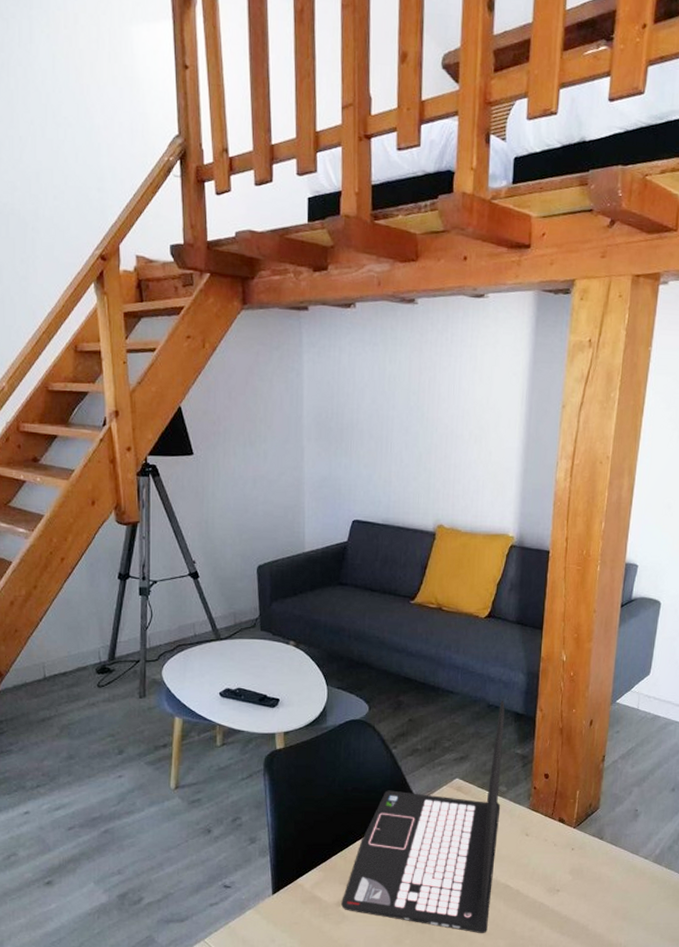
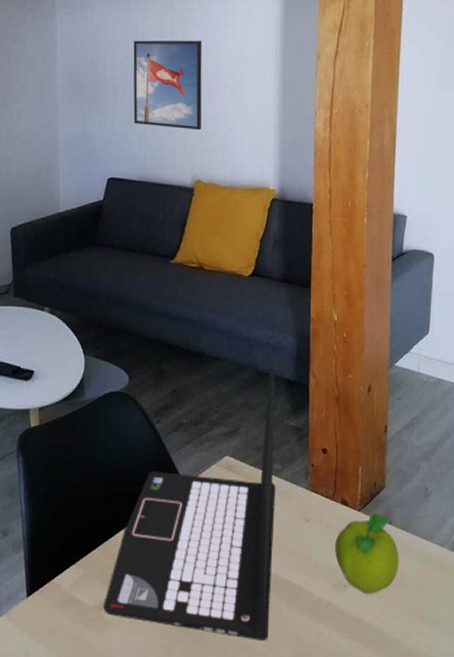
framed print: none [378,383,450,477] -> present [133,40,202,131]
fruit: none [550,830,608,897] -> present [335,513,399,594]

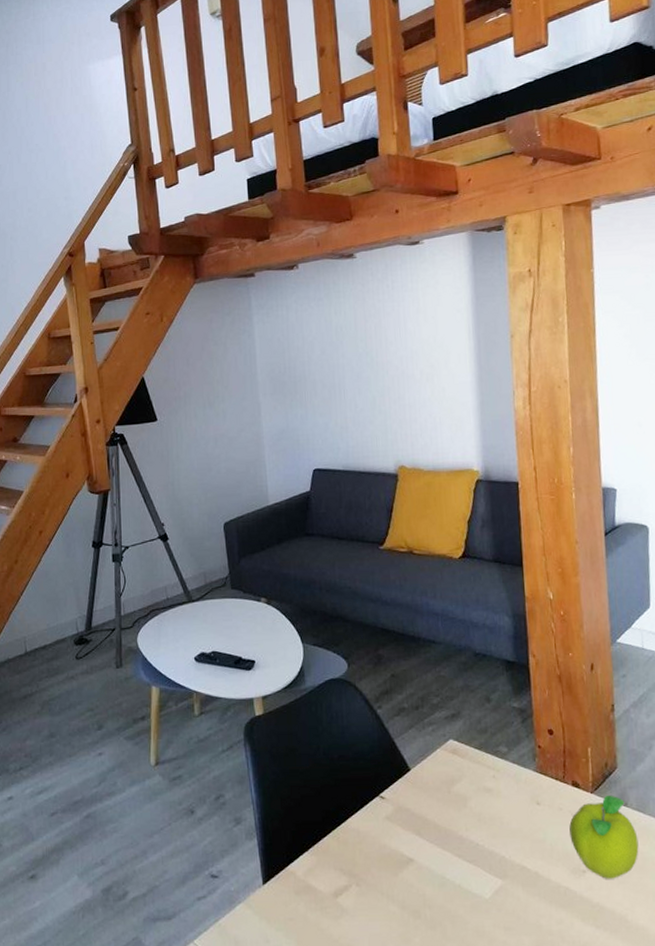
laptop: present [103,366,276,641] -> none [338,647,508,929]
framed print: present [133,40,202,131] -> none [328,329,401,418]

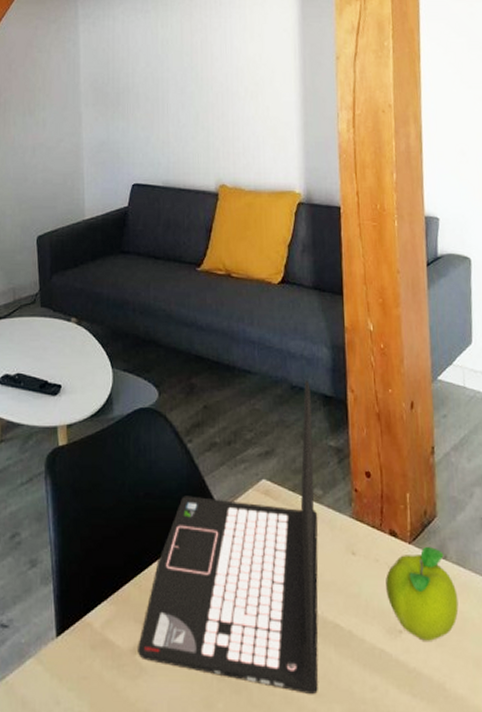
laptop: none [338,647,508,929] -> present [138,380,319,695]

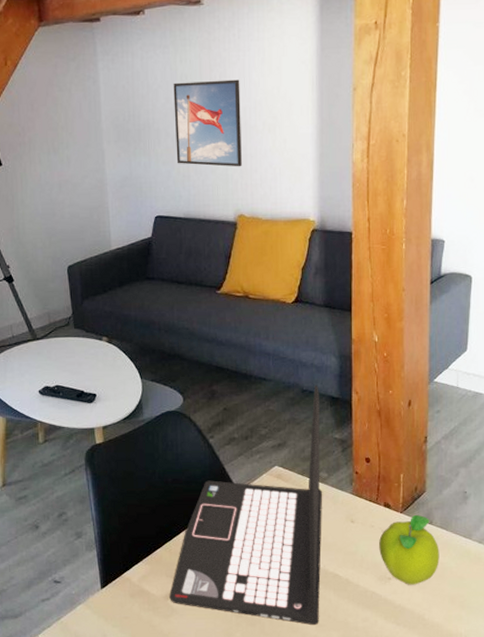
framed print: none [154,45,224,135] -> present [173,79,242,167]

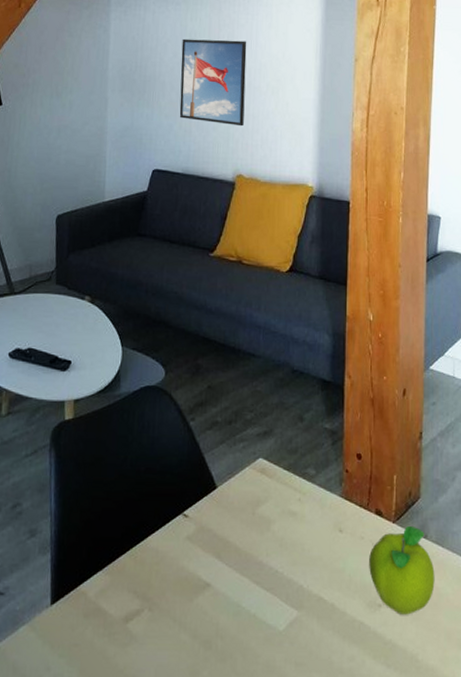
laptop: present [169,384,323,626] -> none [129,364,310,664]

